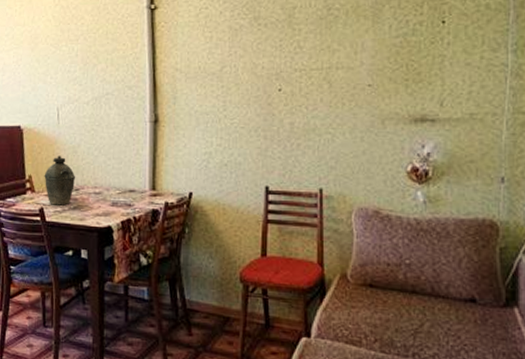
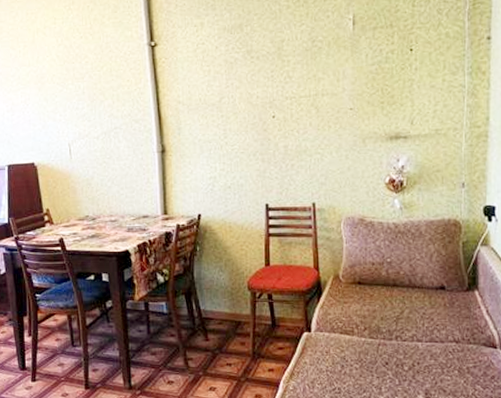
kettle: present [44,156,76,206] -> none [61,189,92,235]

